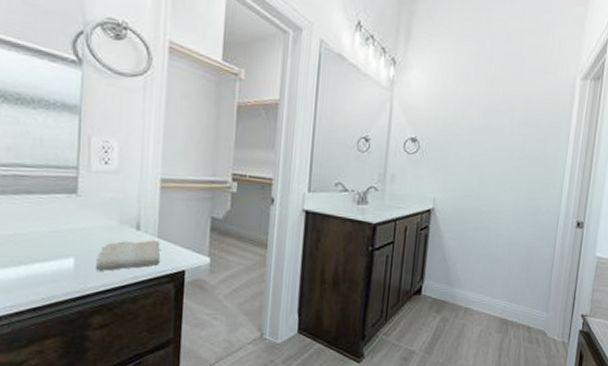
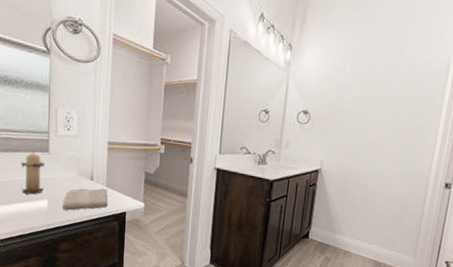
candle: none [35,190,71,251] -> present [20,150,44,194]

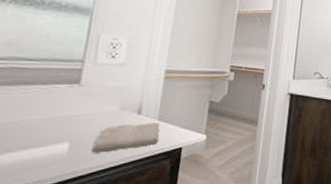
candle: present [20,150,44,194] -> none [27,81,72,138]

